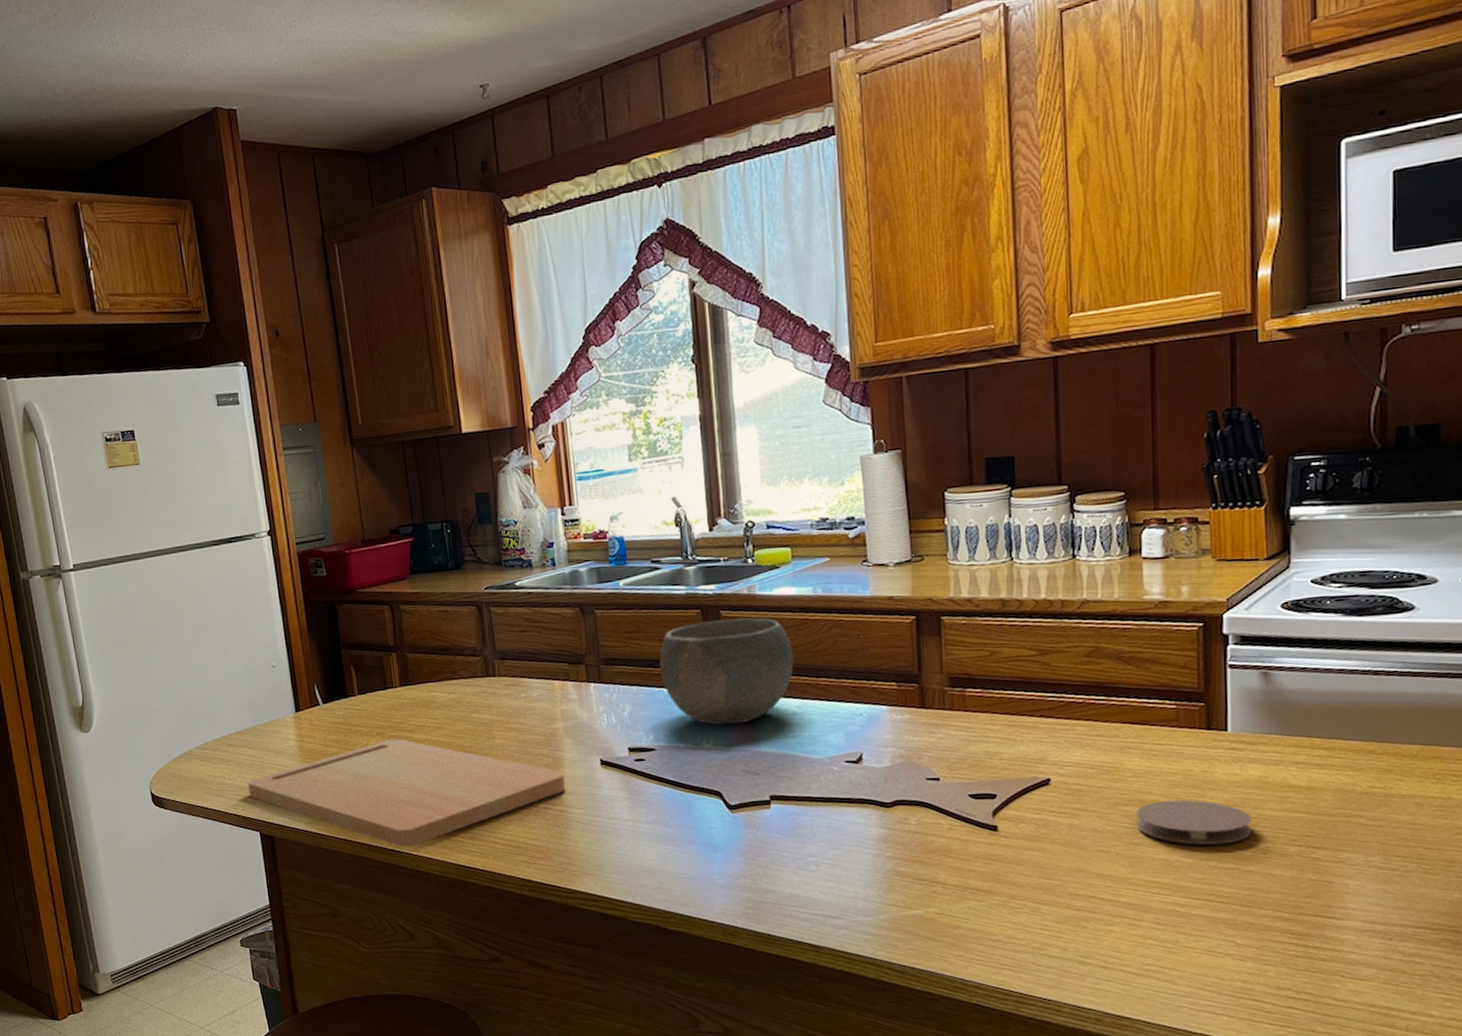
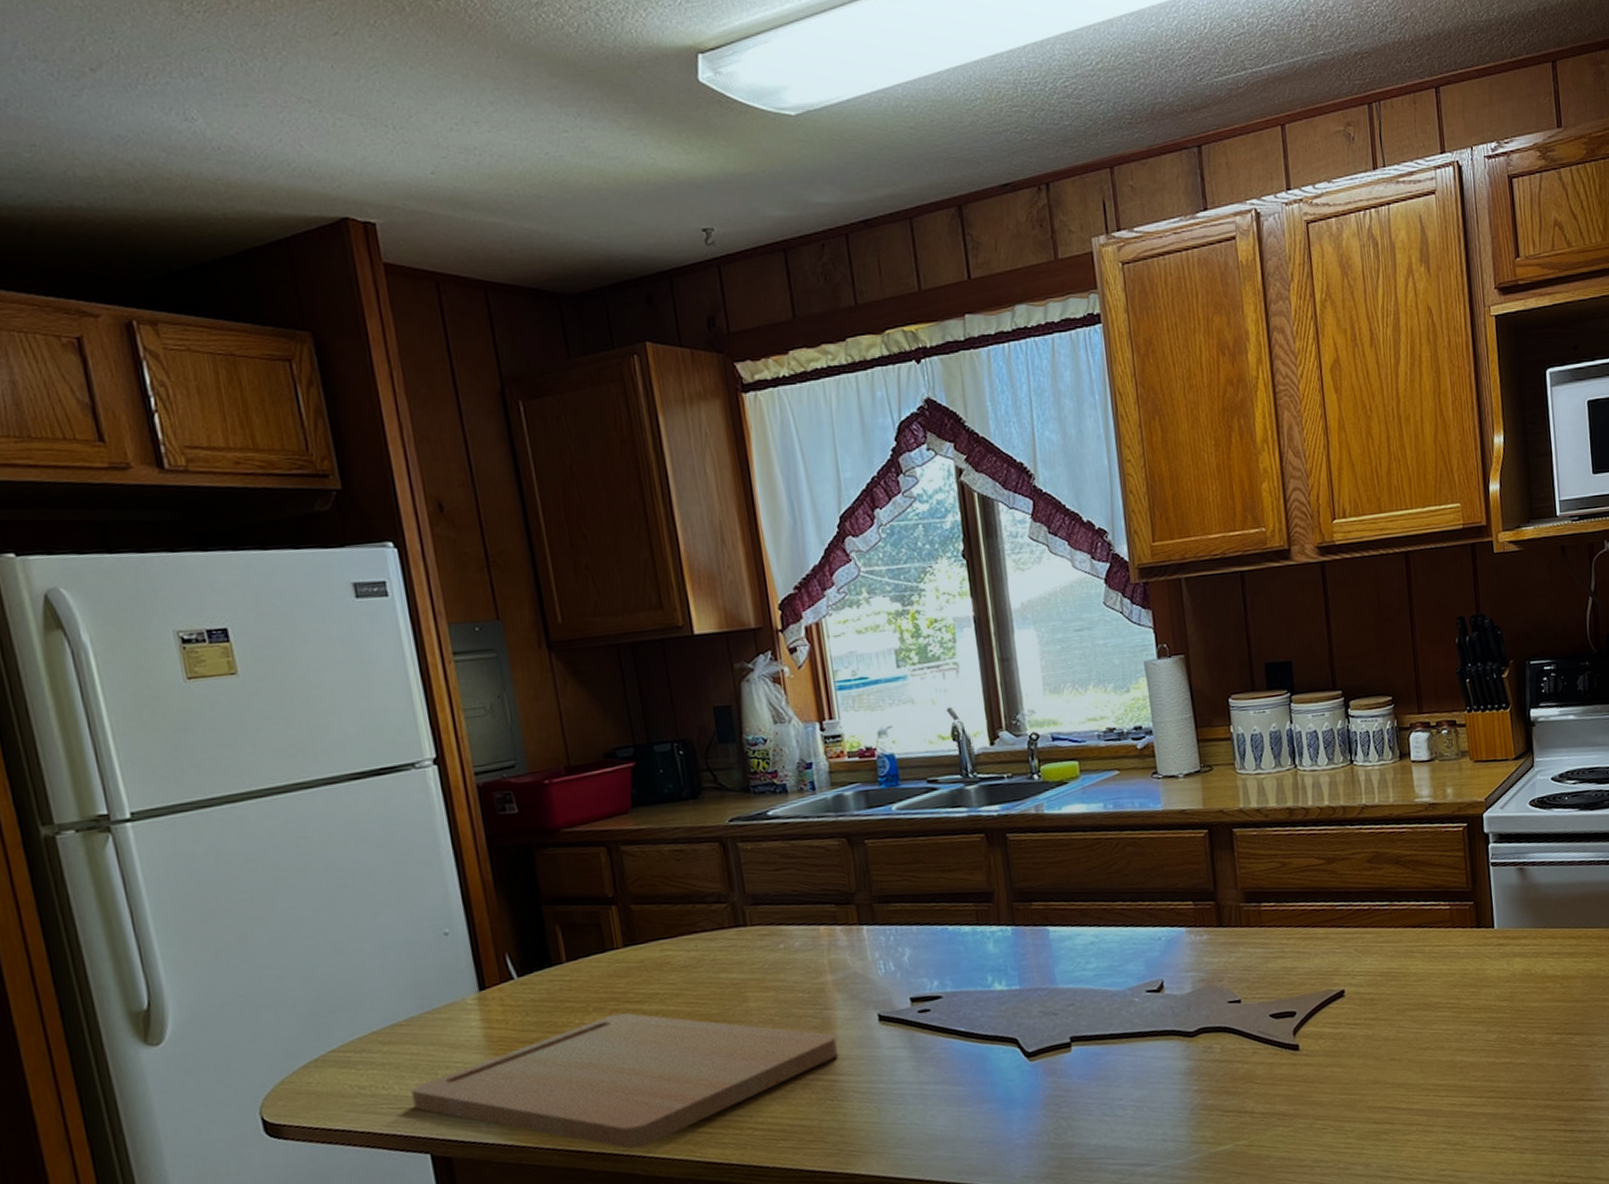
bowl: present [659,618,794,725] -> none [941,839,1088,963]
coaster: present [1136,799,1252,845] -> none [1422,998,1521,1044]

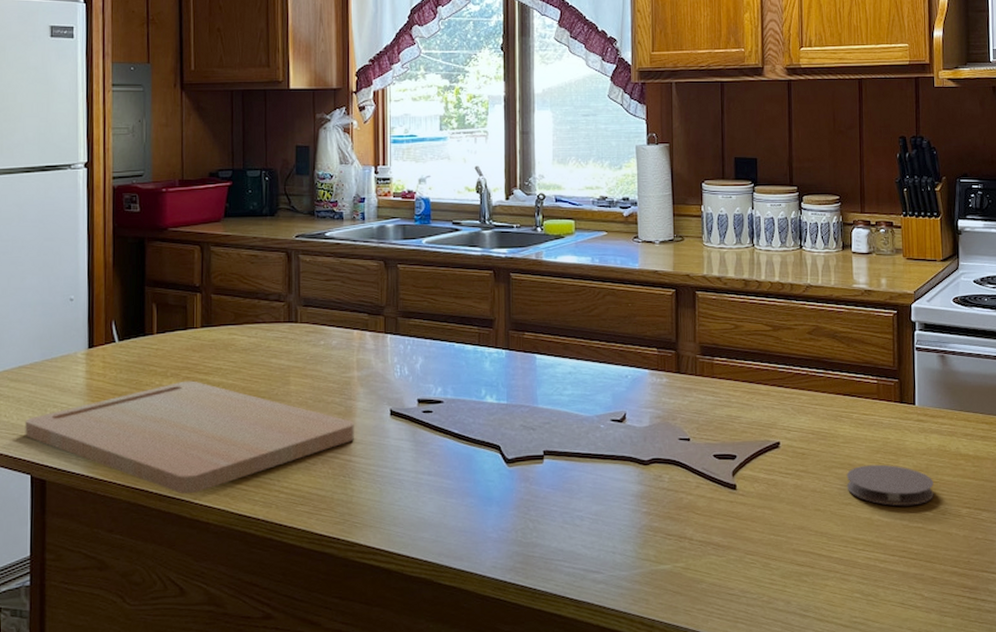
coaster: none [1422,998,1521,1044] -> present [846,464,934,506]

